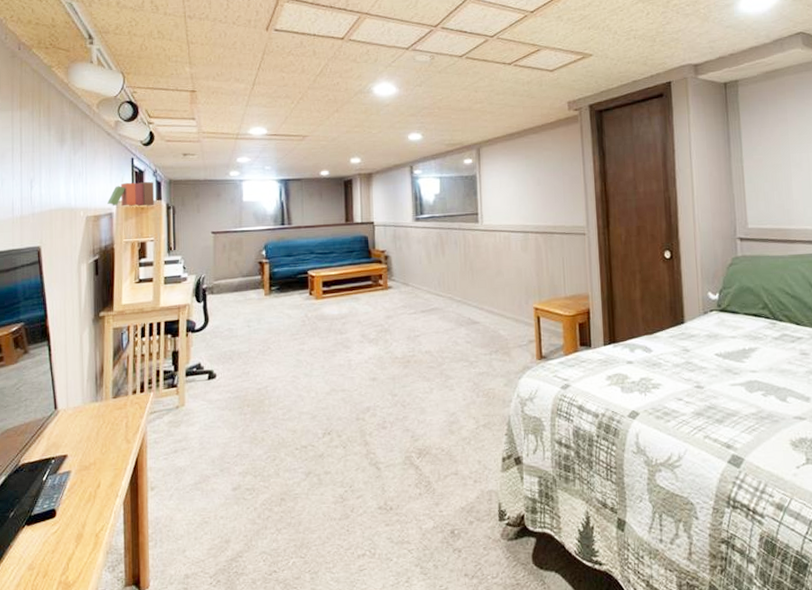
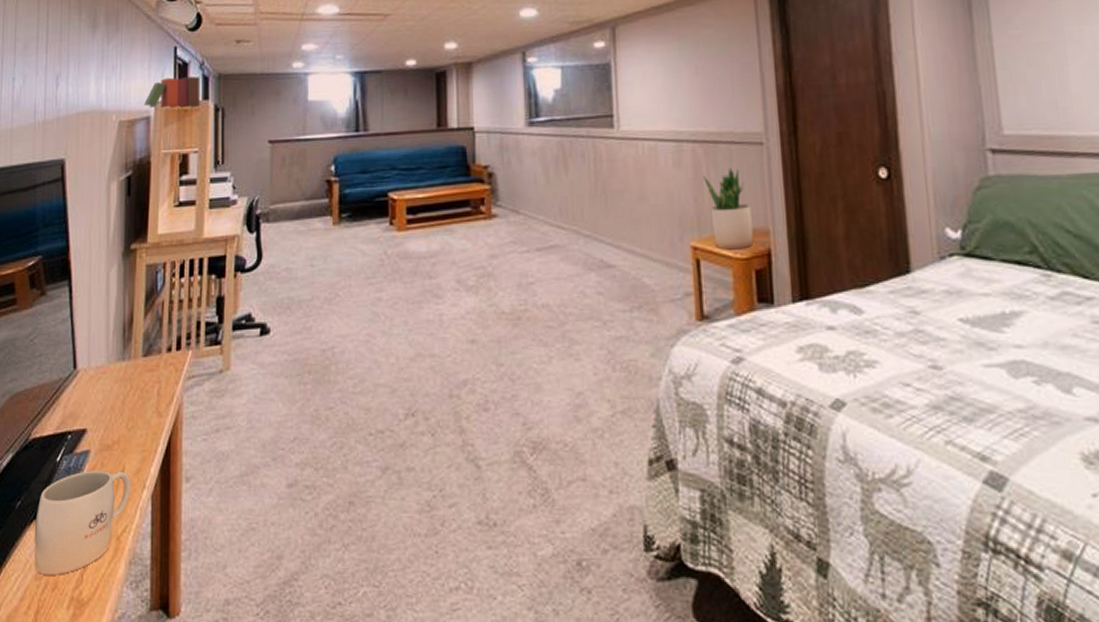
mug: none [26,485,106,566] -> present [34,470,131,575]
planter: none [543,251,578,310] -> present [703,168,753,250]

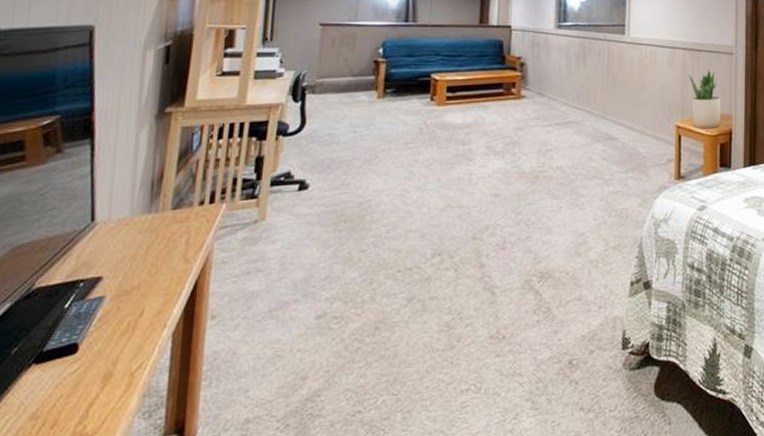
mug: present [34,470,131,575] -> none [30,313,150,415]

